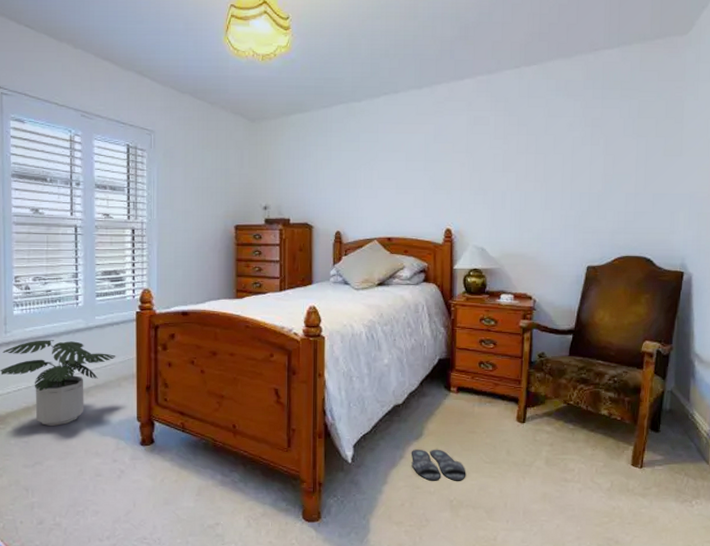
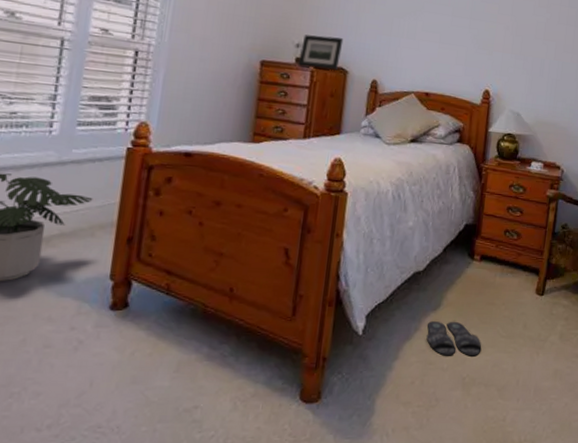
picture frame: none [267,196,306,227] -> present [298,34,344,70]

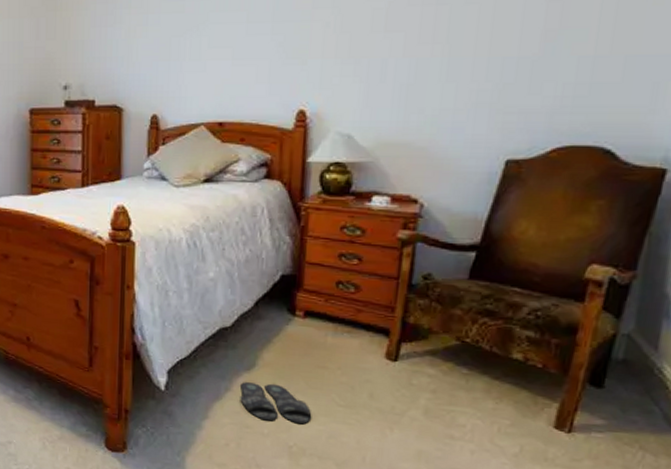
picture frame: present [298,34,344,70] -> none [68,72,115,111]

